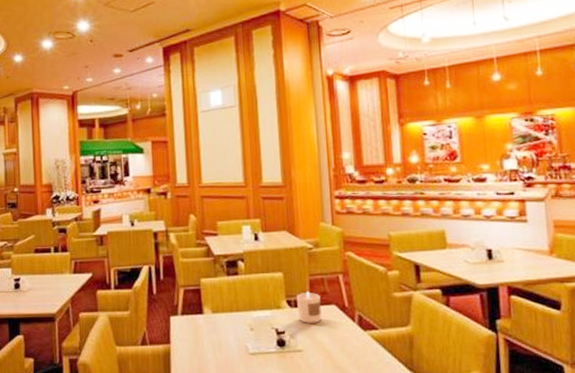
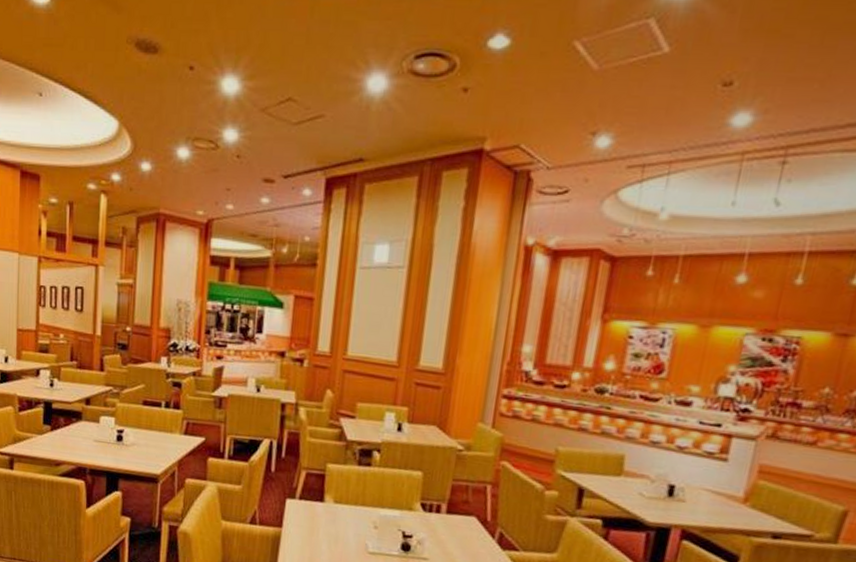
candle: present [296,290,322,323] -> none [430,496,461,533]

